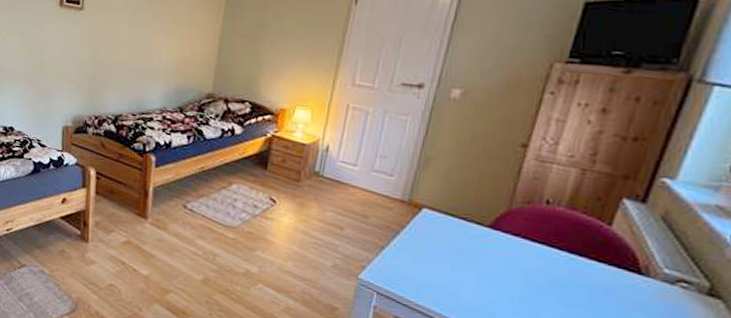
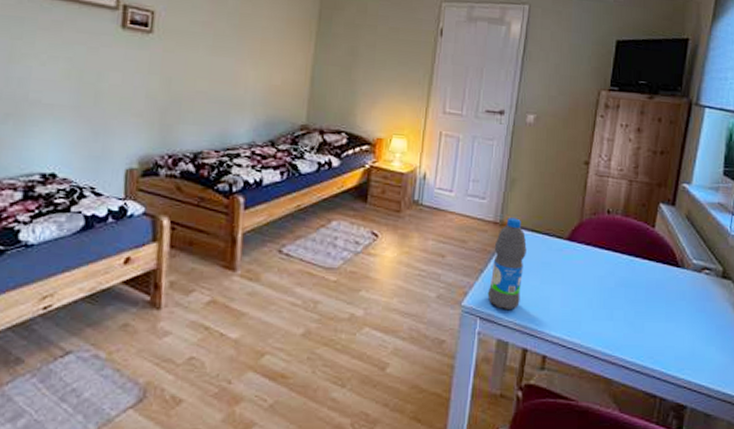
water bottle: none [387,197,438,290] -> present [487,217,527,309]

